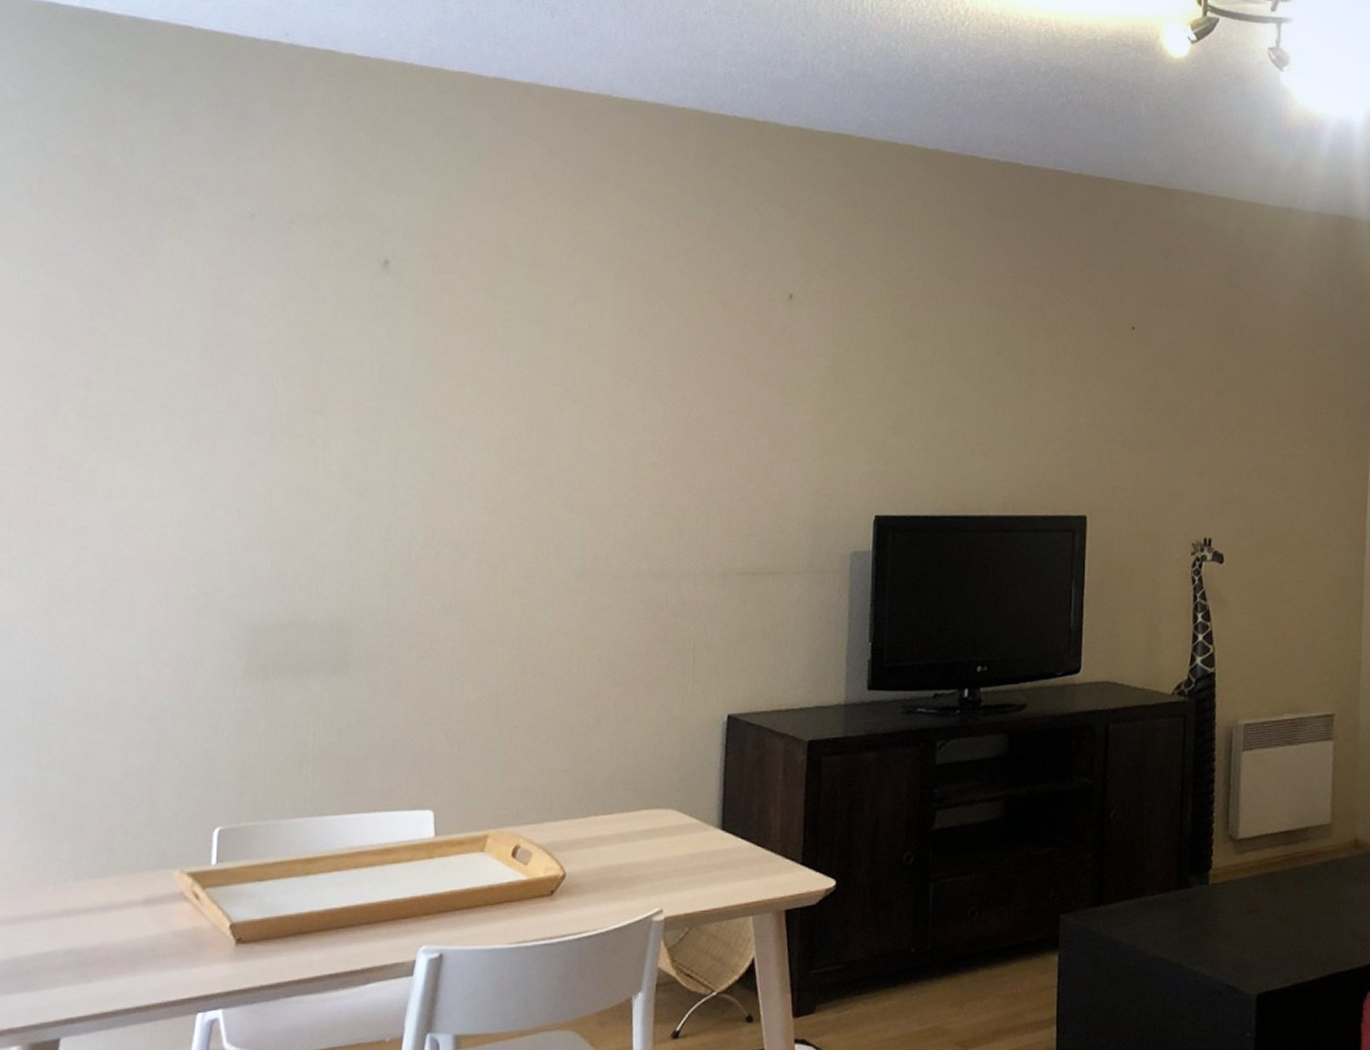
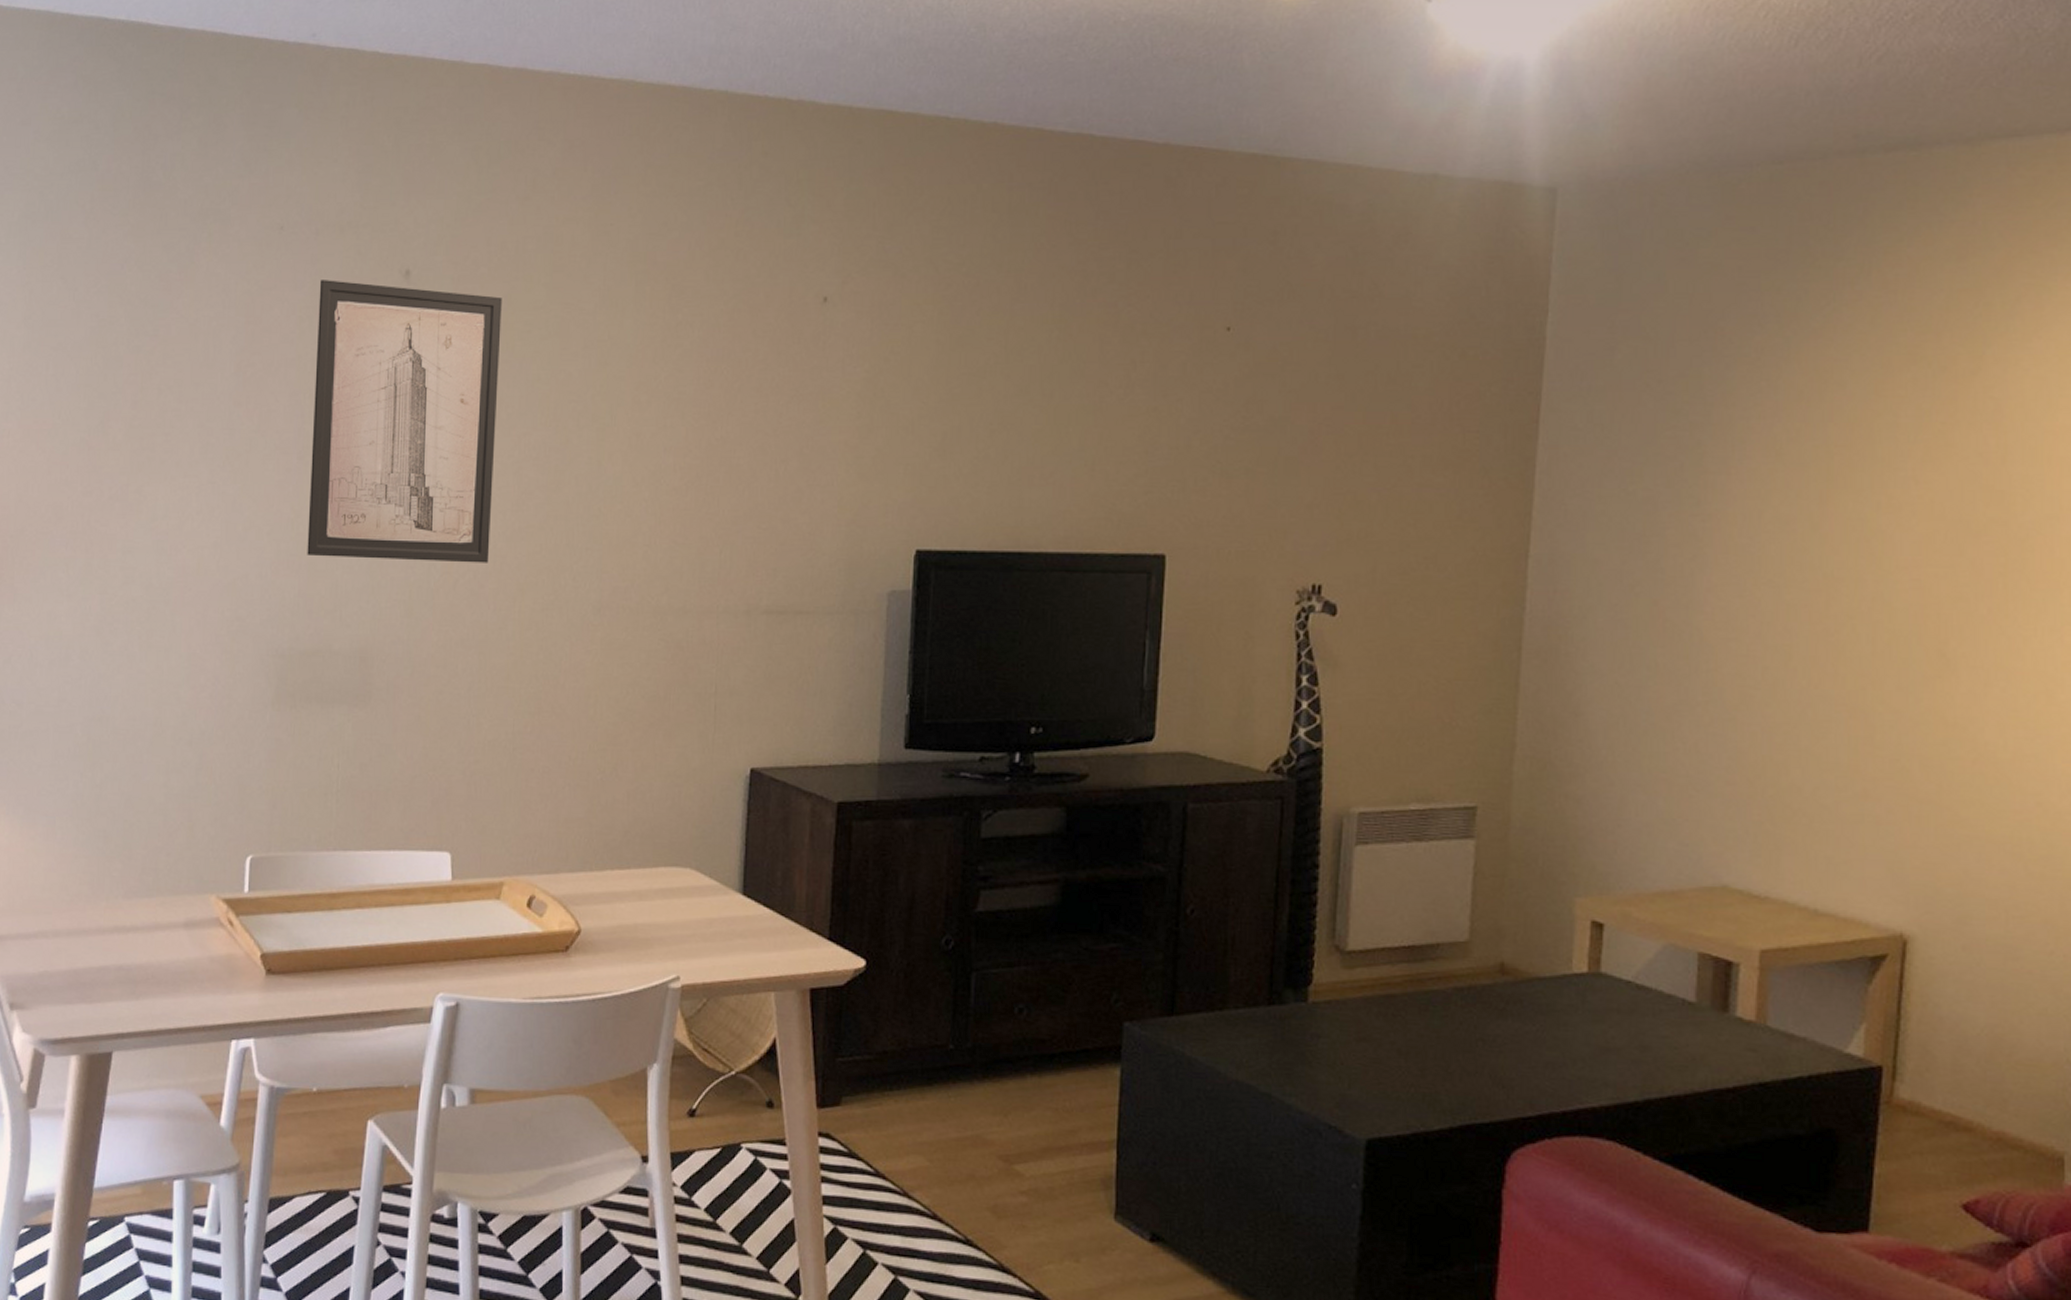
wall art: none [280,267,483,535] -> present [307,280,502,563]

